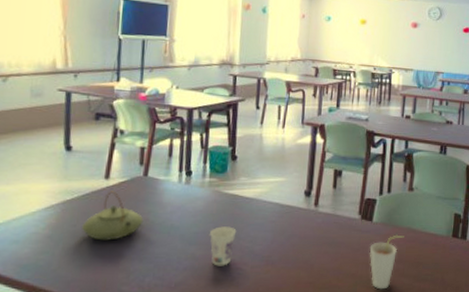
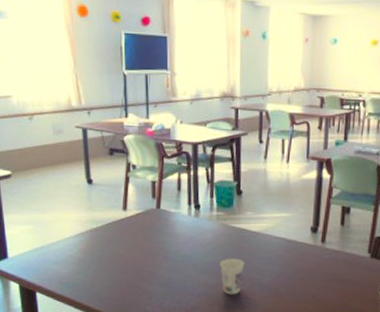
teapot: present [82,191,144,241] -> none [108,221,160,266]

